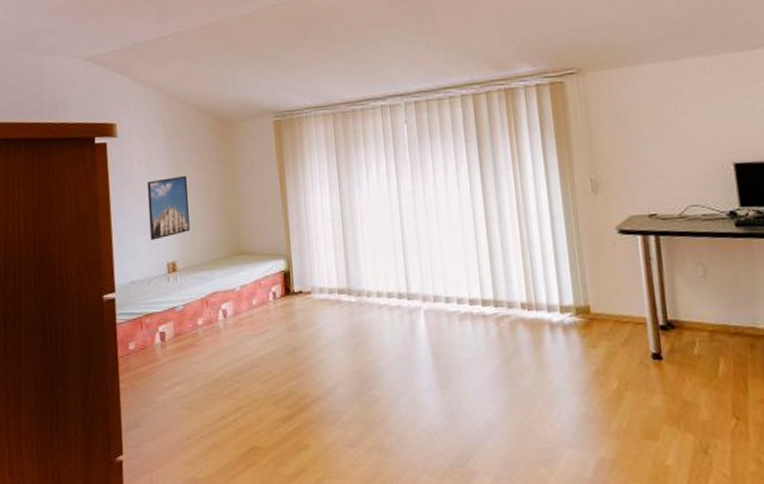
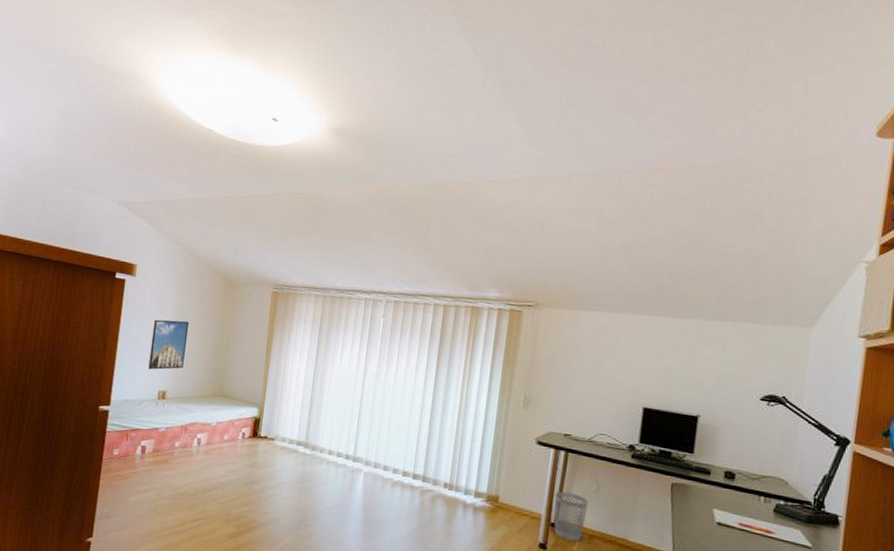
wastebasket: none [656,284,701,342] -> present [554,491,589,541]

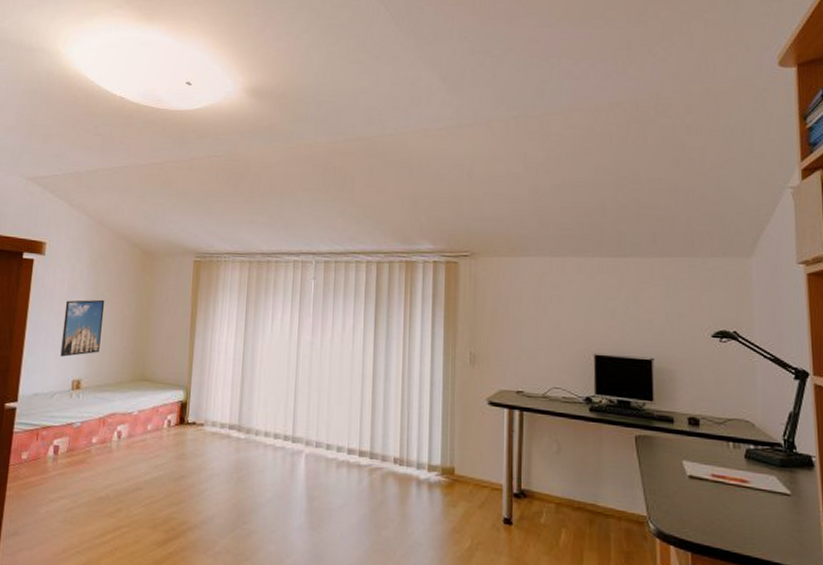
wastebasket: present [554,491,589,541] -> none [514,456,551,512]

